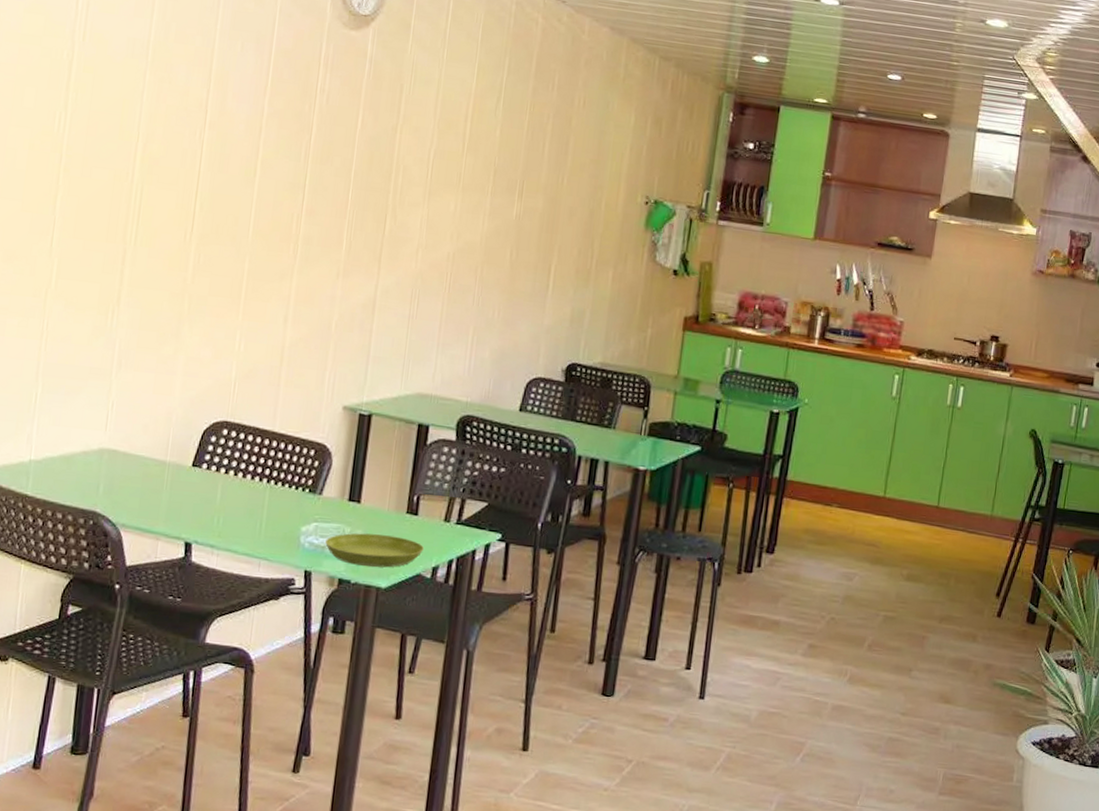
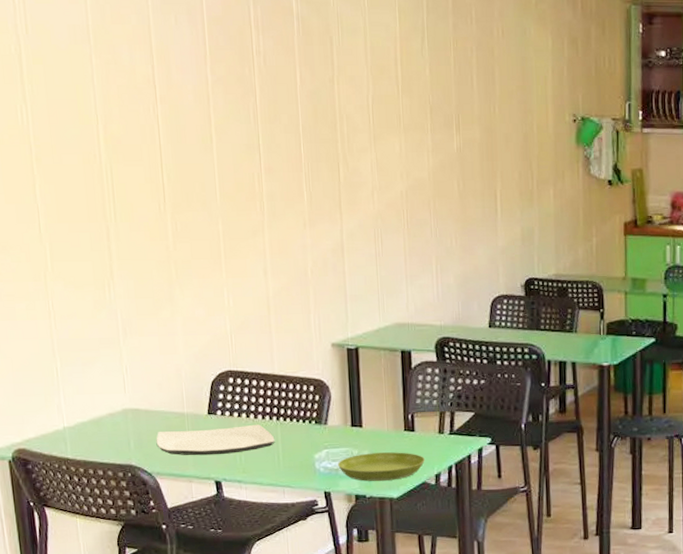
plate: none [128,479,261,514] -> present [156,424,275,456]

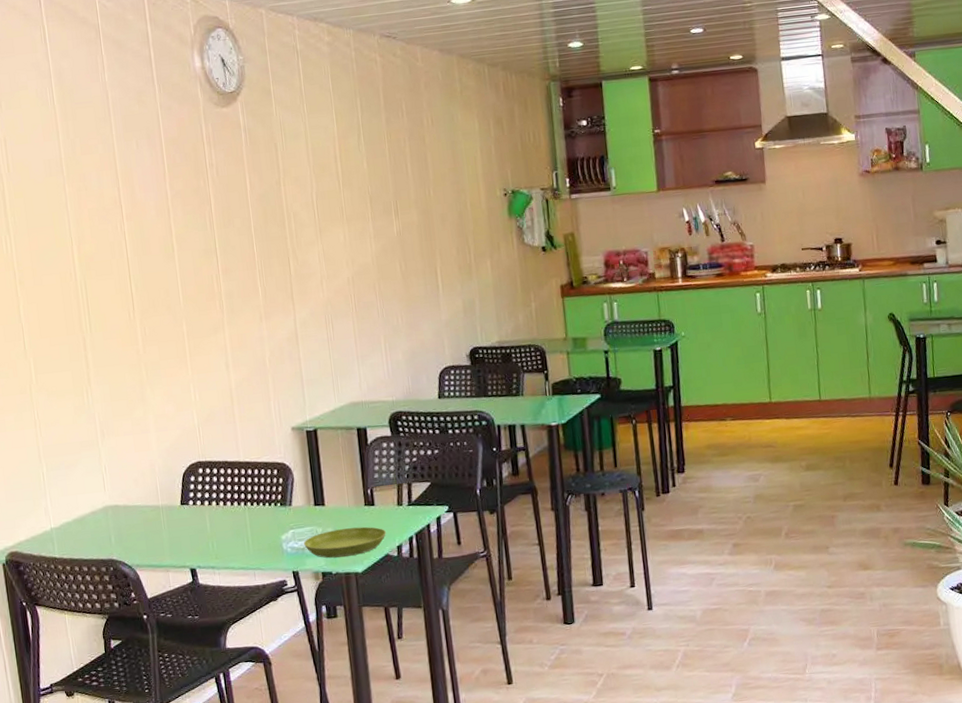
plate: present [156,424,275,456] -> none [134,510,244,547]

